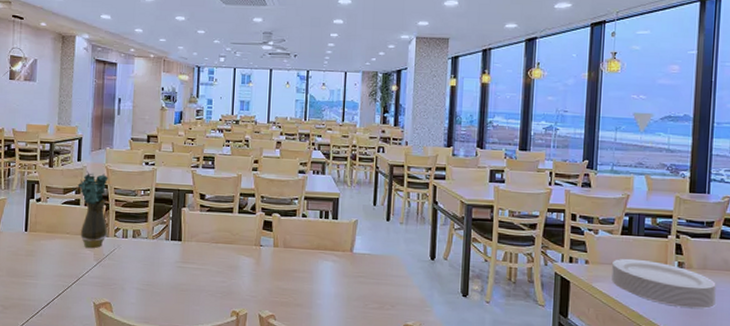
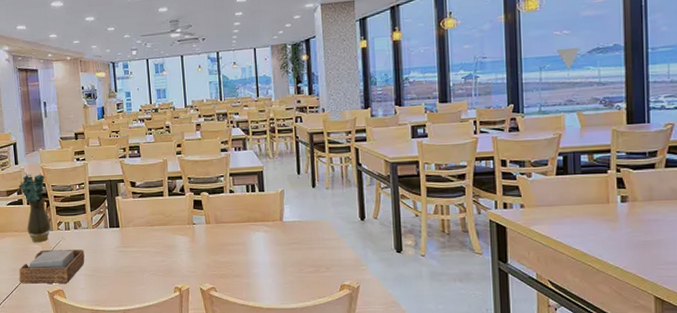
napkin holder: none [64,256,140,296] -> present [19,249,85,284]
plate: present [611,258,716,309] -> none [550,197,666,241]

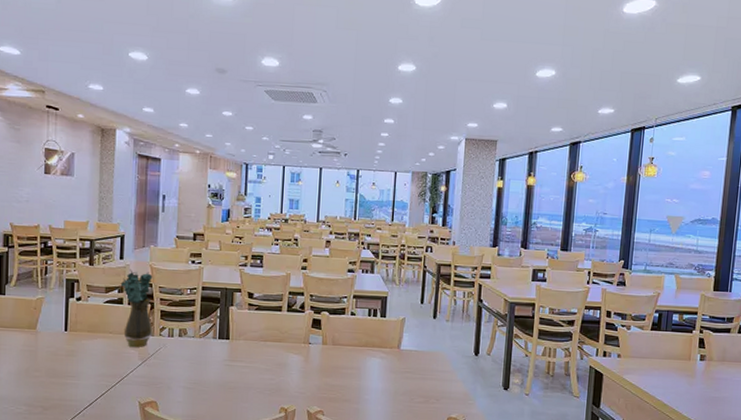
napkin holder: present [19,249,85,284] -> none [107,356,187,394]

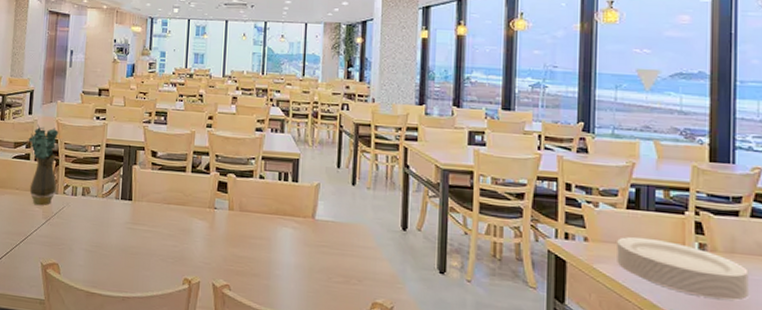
plate: none [640,352,733,397] -> present [617,236,749,301]

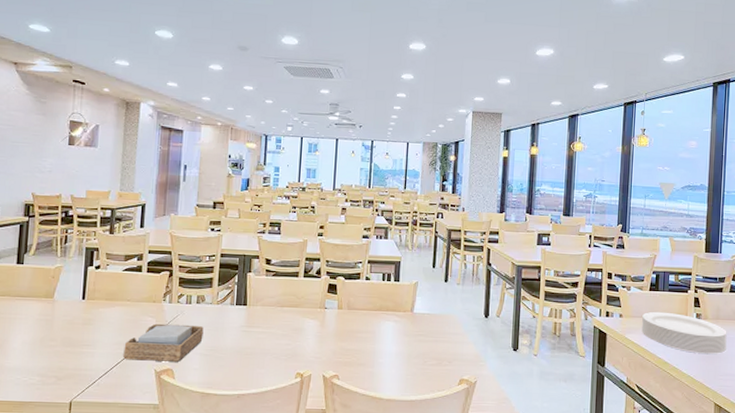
napkin holder: none [12,214,89,257] -> present [123,323,204,362]
vase: present [28,124,59,205] -> none [140,236,172,315]

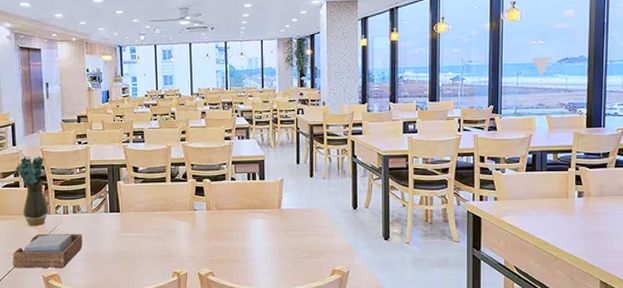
vase: none [140,236,172,315] -> present [15,153,48,226]
plate: present [642,311,727,354] -> none [519,192,613,232]

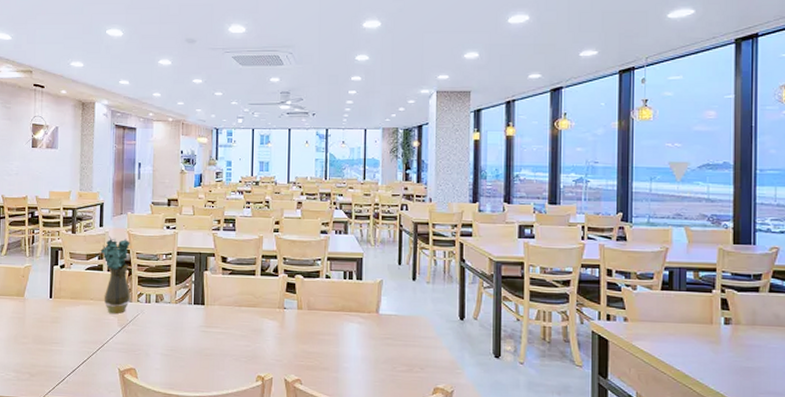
napkin holder: present [12,233,83,268] -> none [89,322,163,361]

